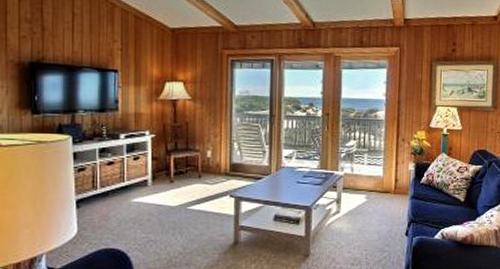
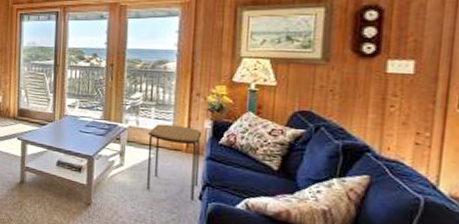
side table: none [361,169,407,238] -> present [147,124,202,201]

